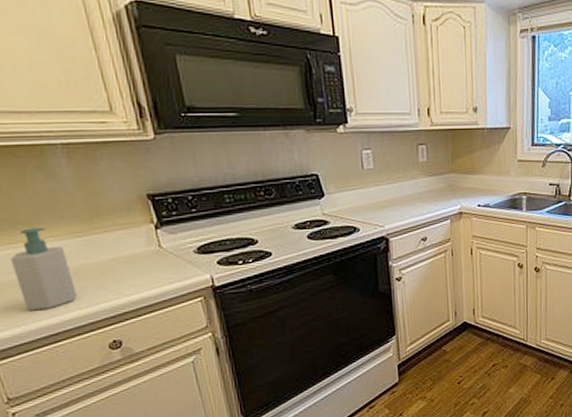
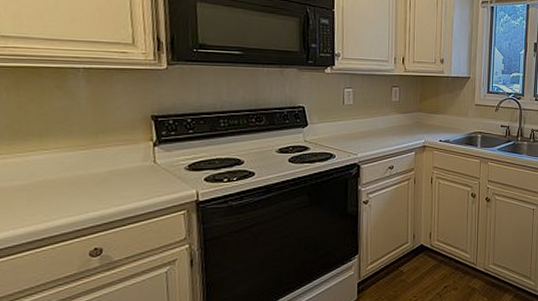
soap bottle: present [10,227,76,311] -> none [14,139,69,216]

